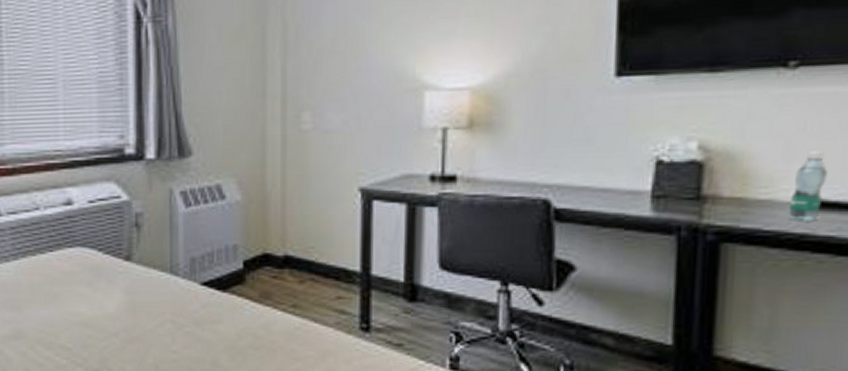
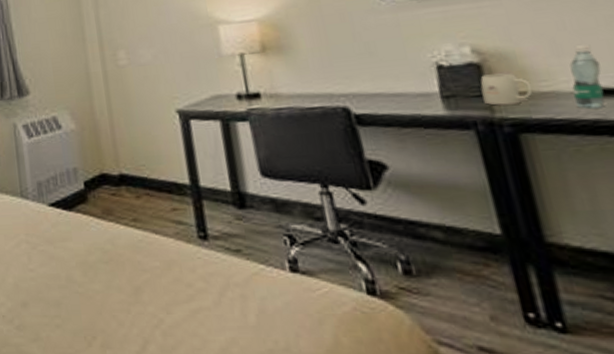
mug: none [695,175,750,211] -> present [480,73,533,106]

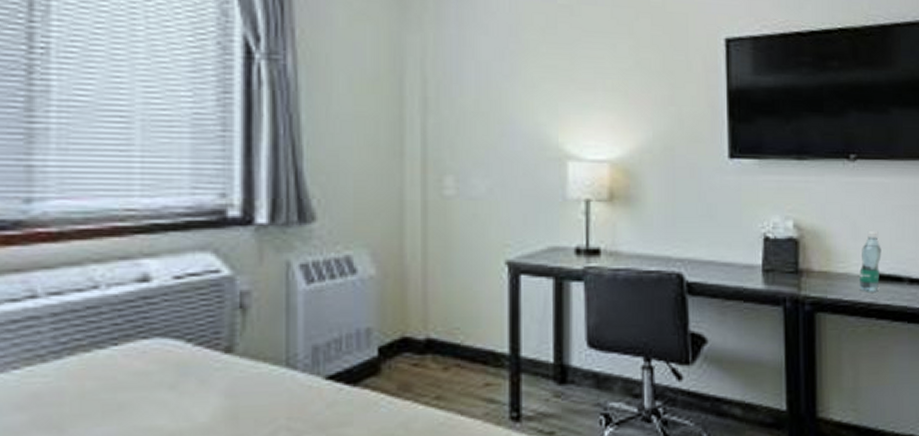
mug: present [480,73,533,106] -> none [794,251,832,283]

